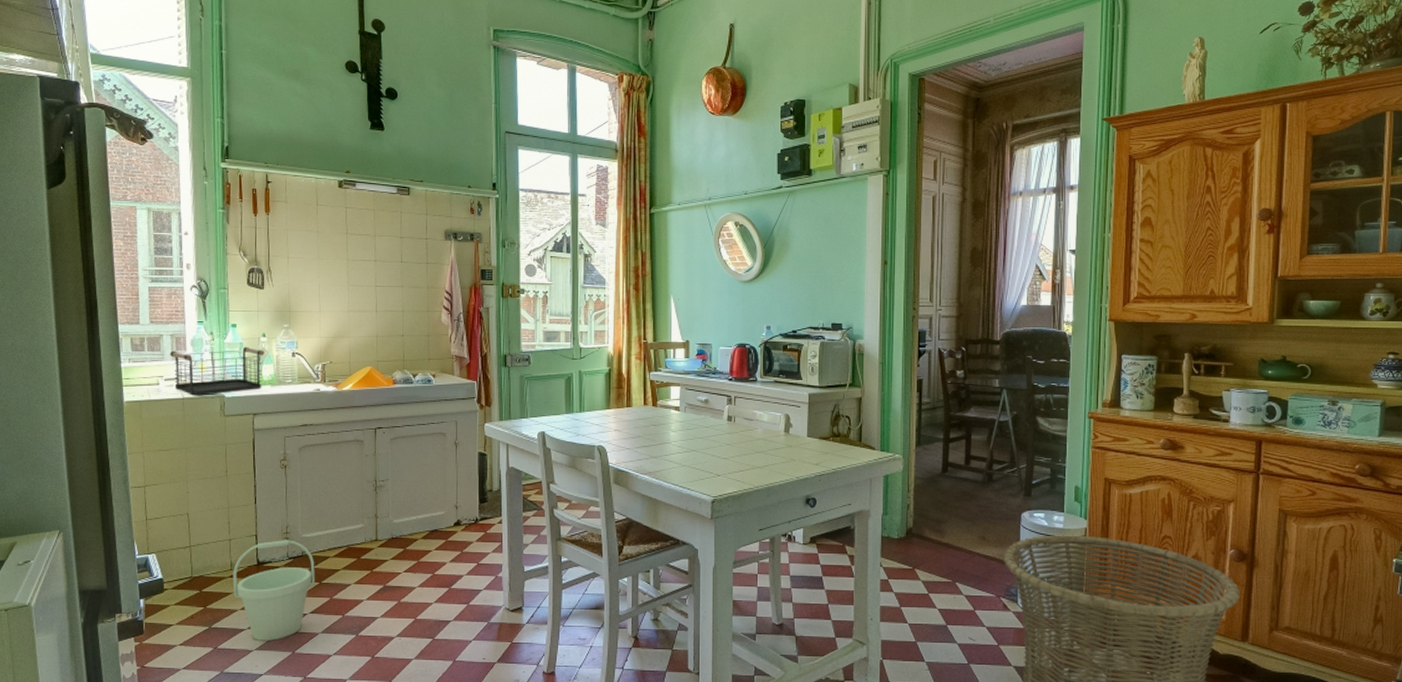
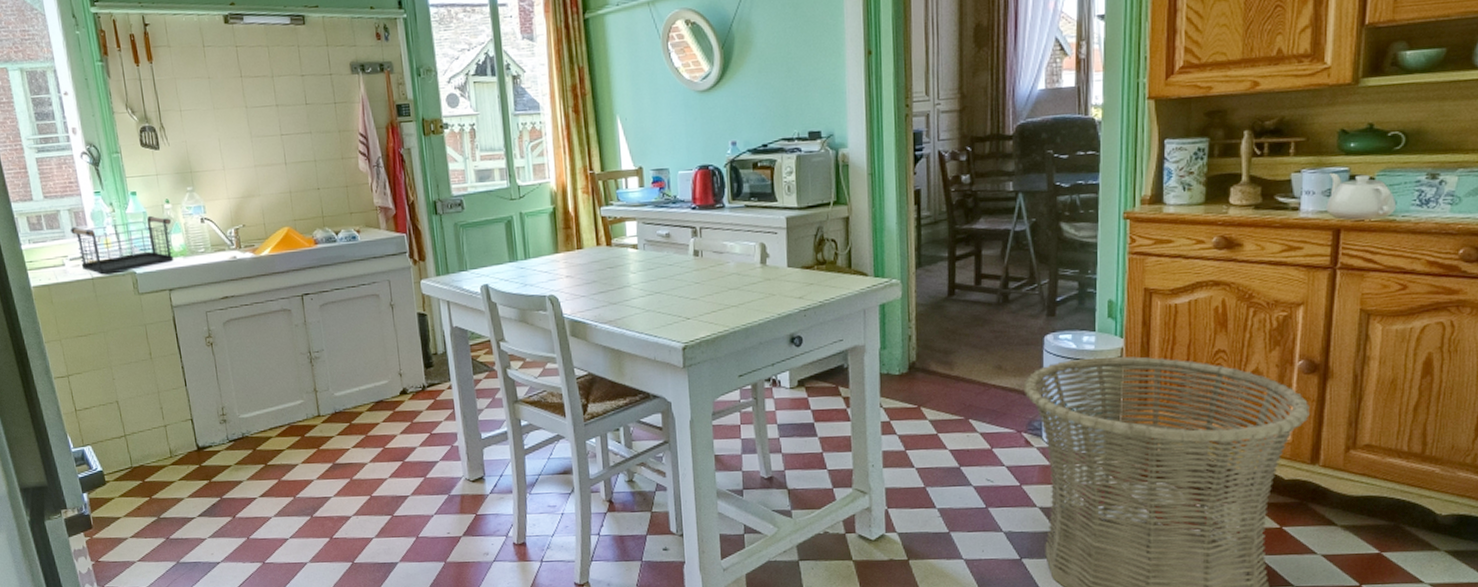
bucket: present [233,539,315,641] -> none [173,421,260,528]
teapot: none [1250,393,1306,434] -> present [1326,172,1397,221]

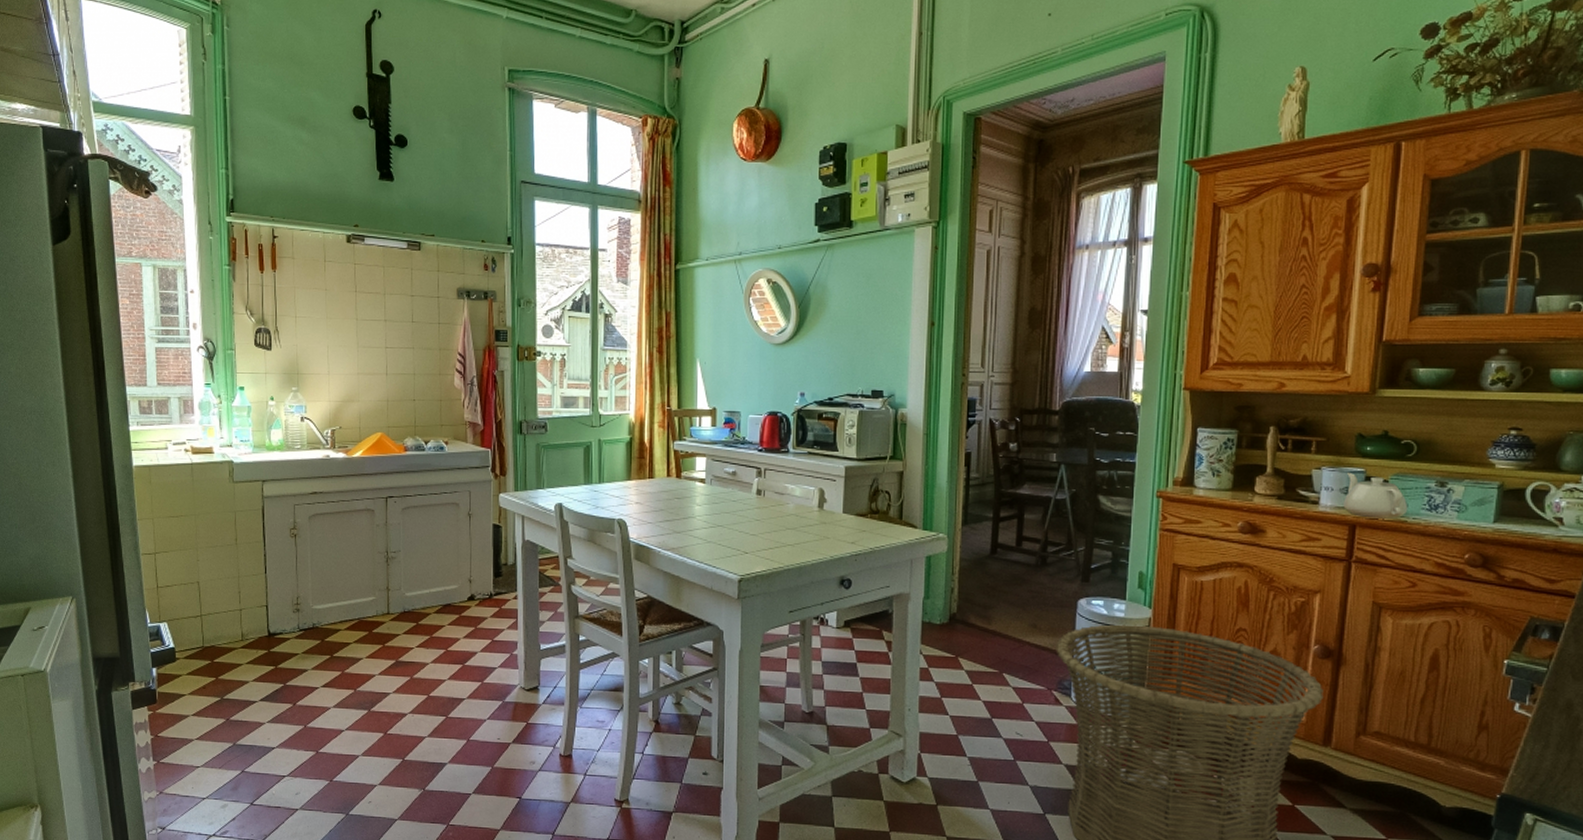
dish rack: present [70,215,174,275] -> none [178,410,273,461]

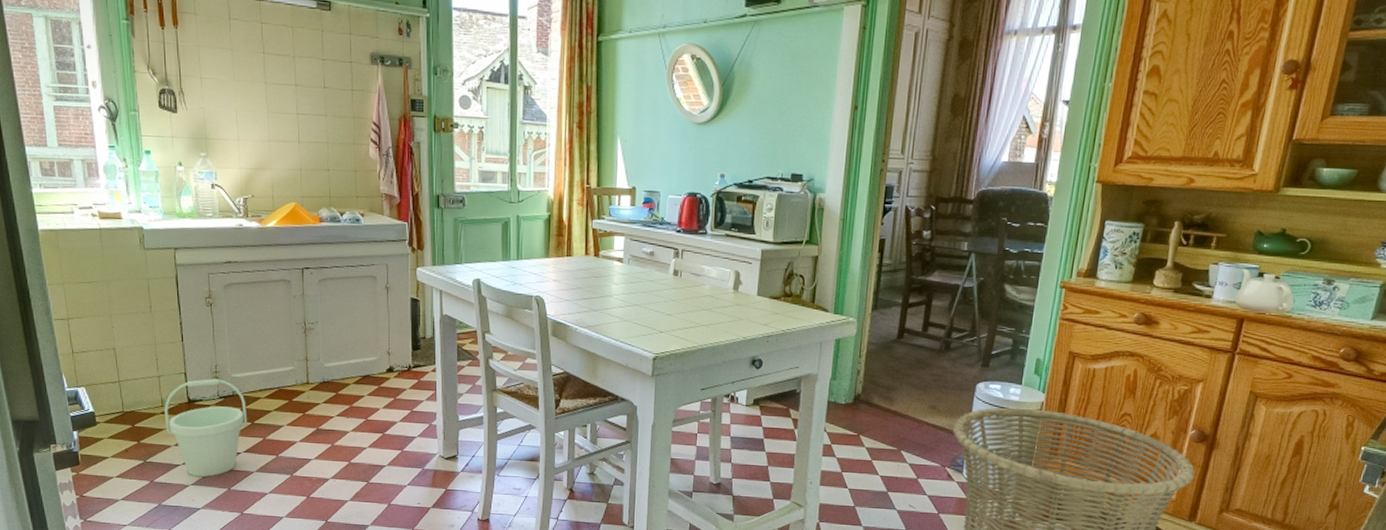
bucket: none [244,610,326,714] -> present [164,378,247,477]

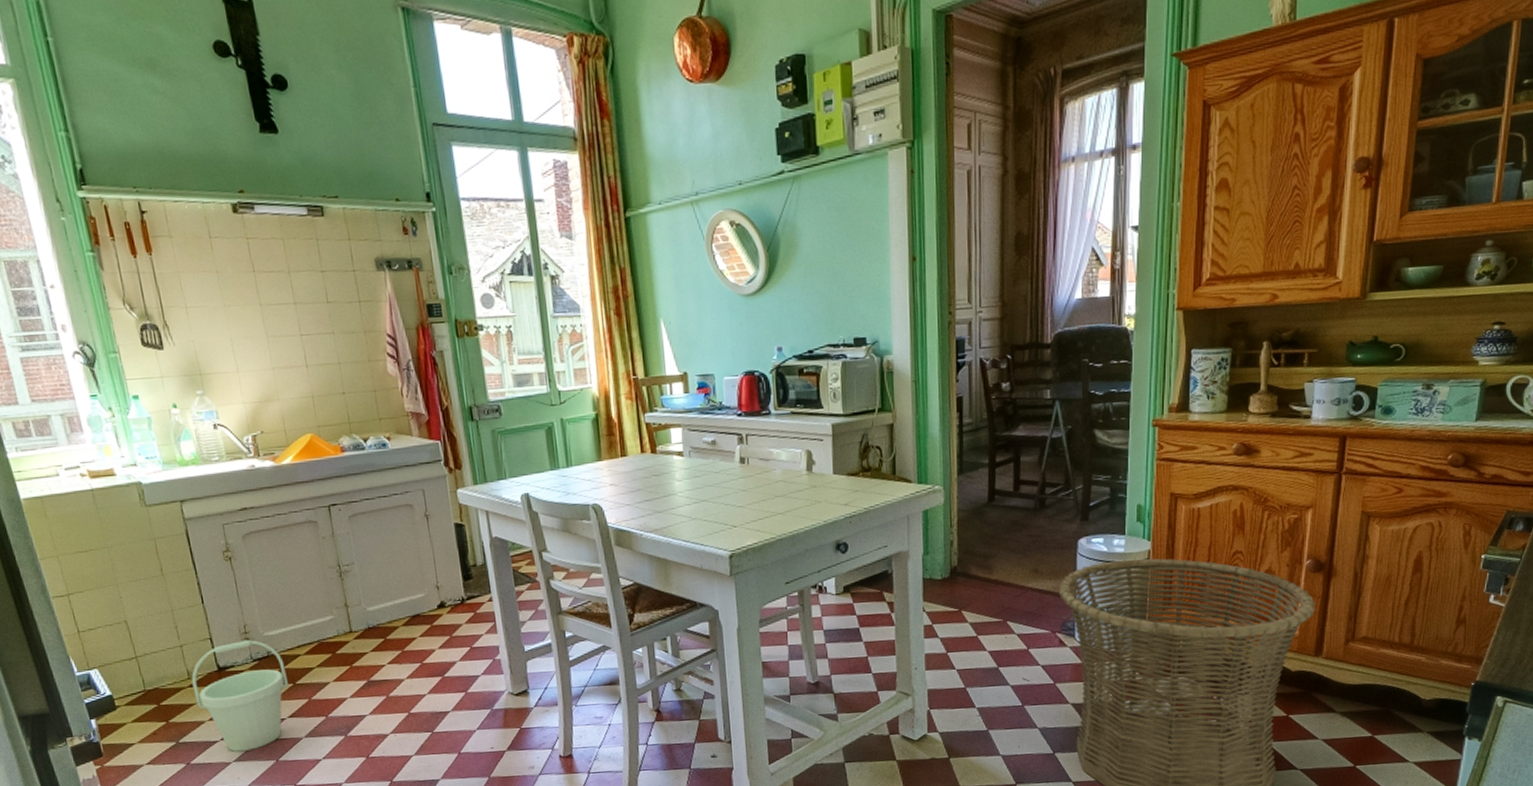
teapot: present [1234,267,1295,314] -> none [1334,382,1396,428]

